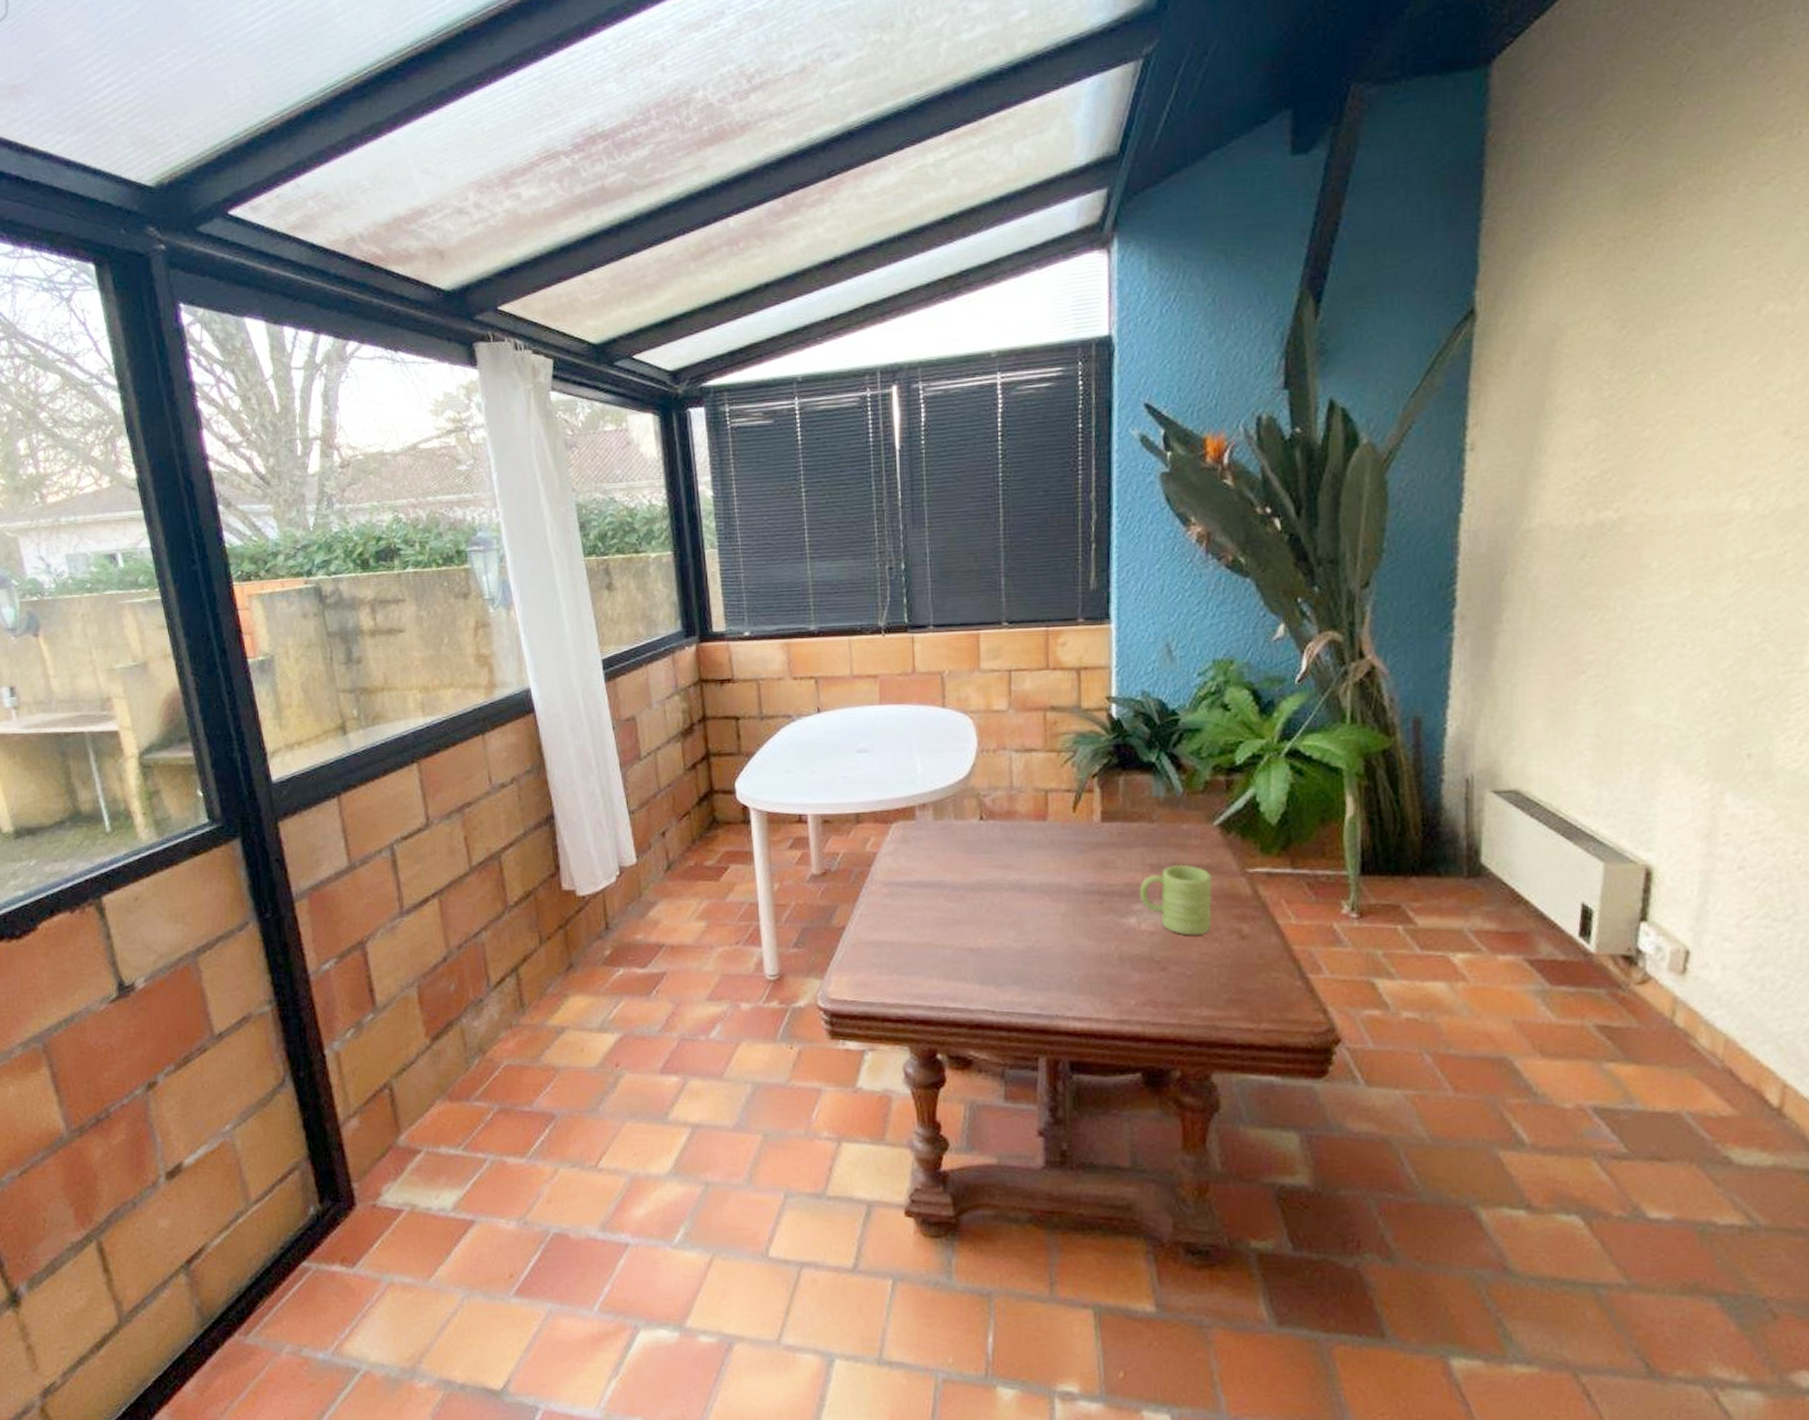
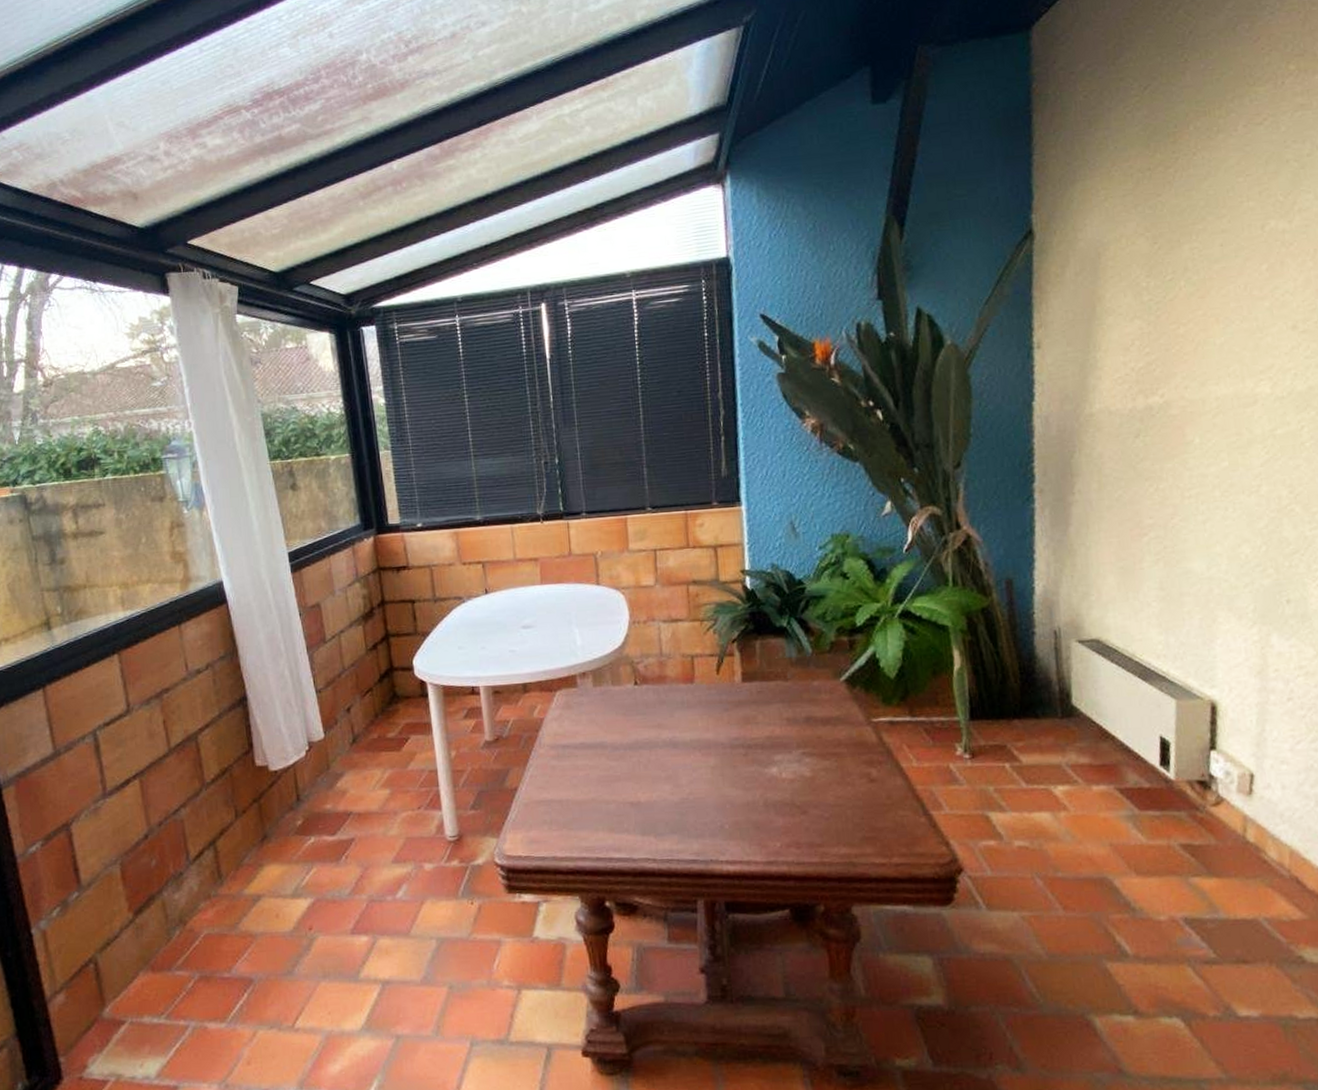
mug: present [1139,864,1213,936] -> none [778,717,844,781]

